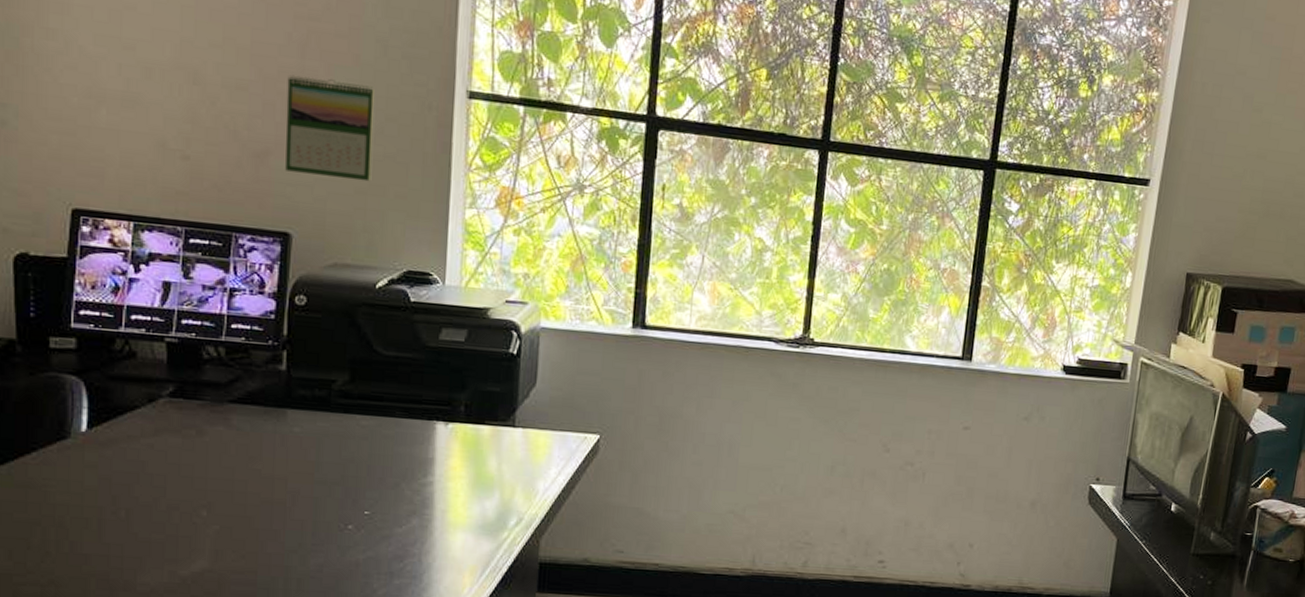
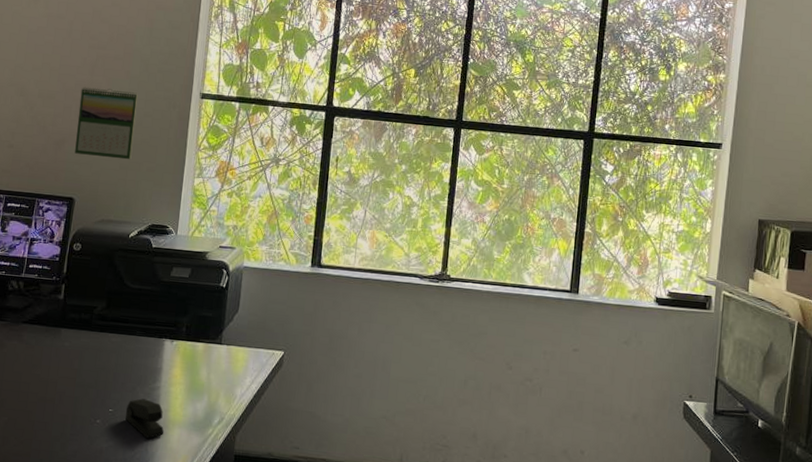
stapler: none [387,497,443,547] -> present [125,398,165,439]

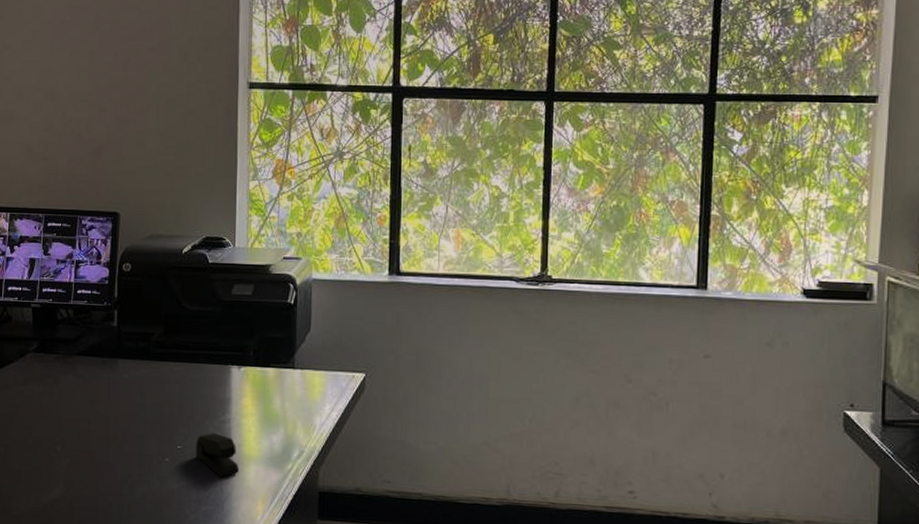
calendar: present [75,86,138,160] -> none [114,84,178,165]

